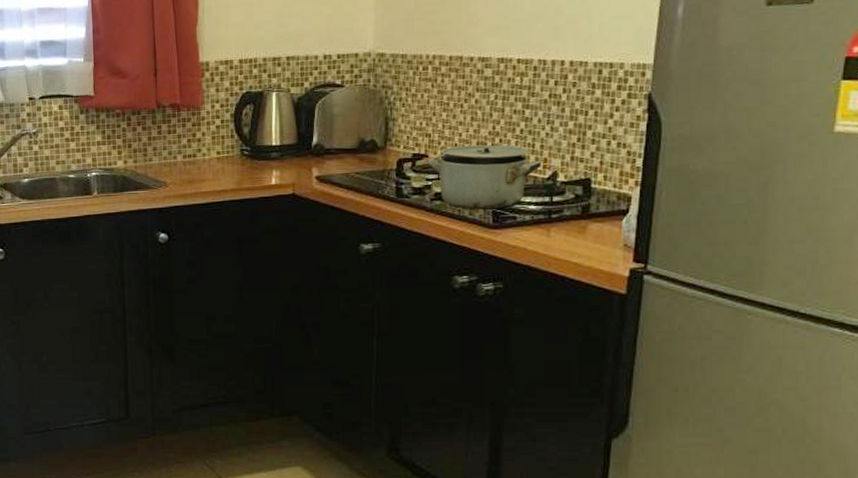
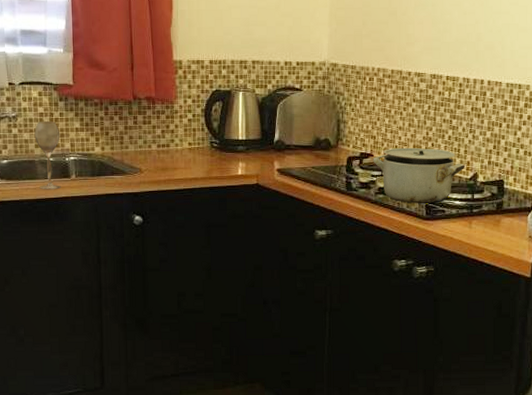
wineglass: none [55,136,84,209] -> present [34,121,62,190]

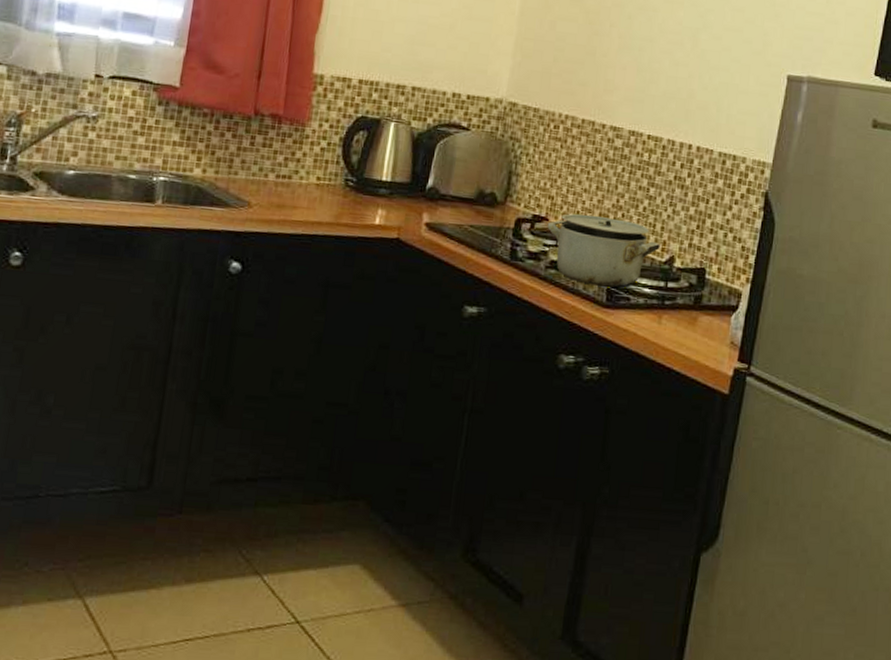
wineglass: present [34,121,62,190] -> none [109,127,152,217]

